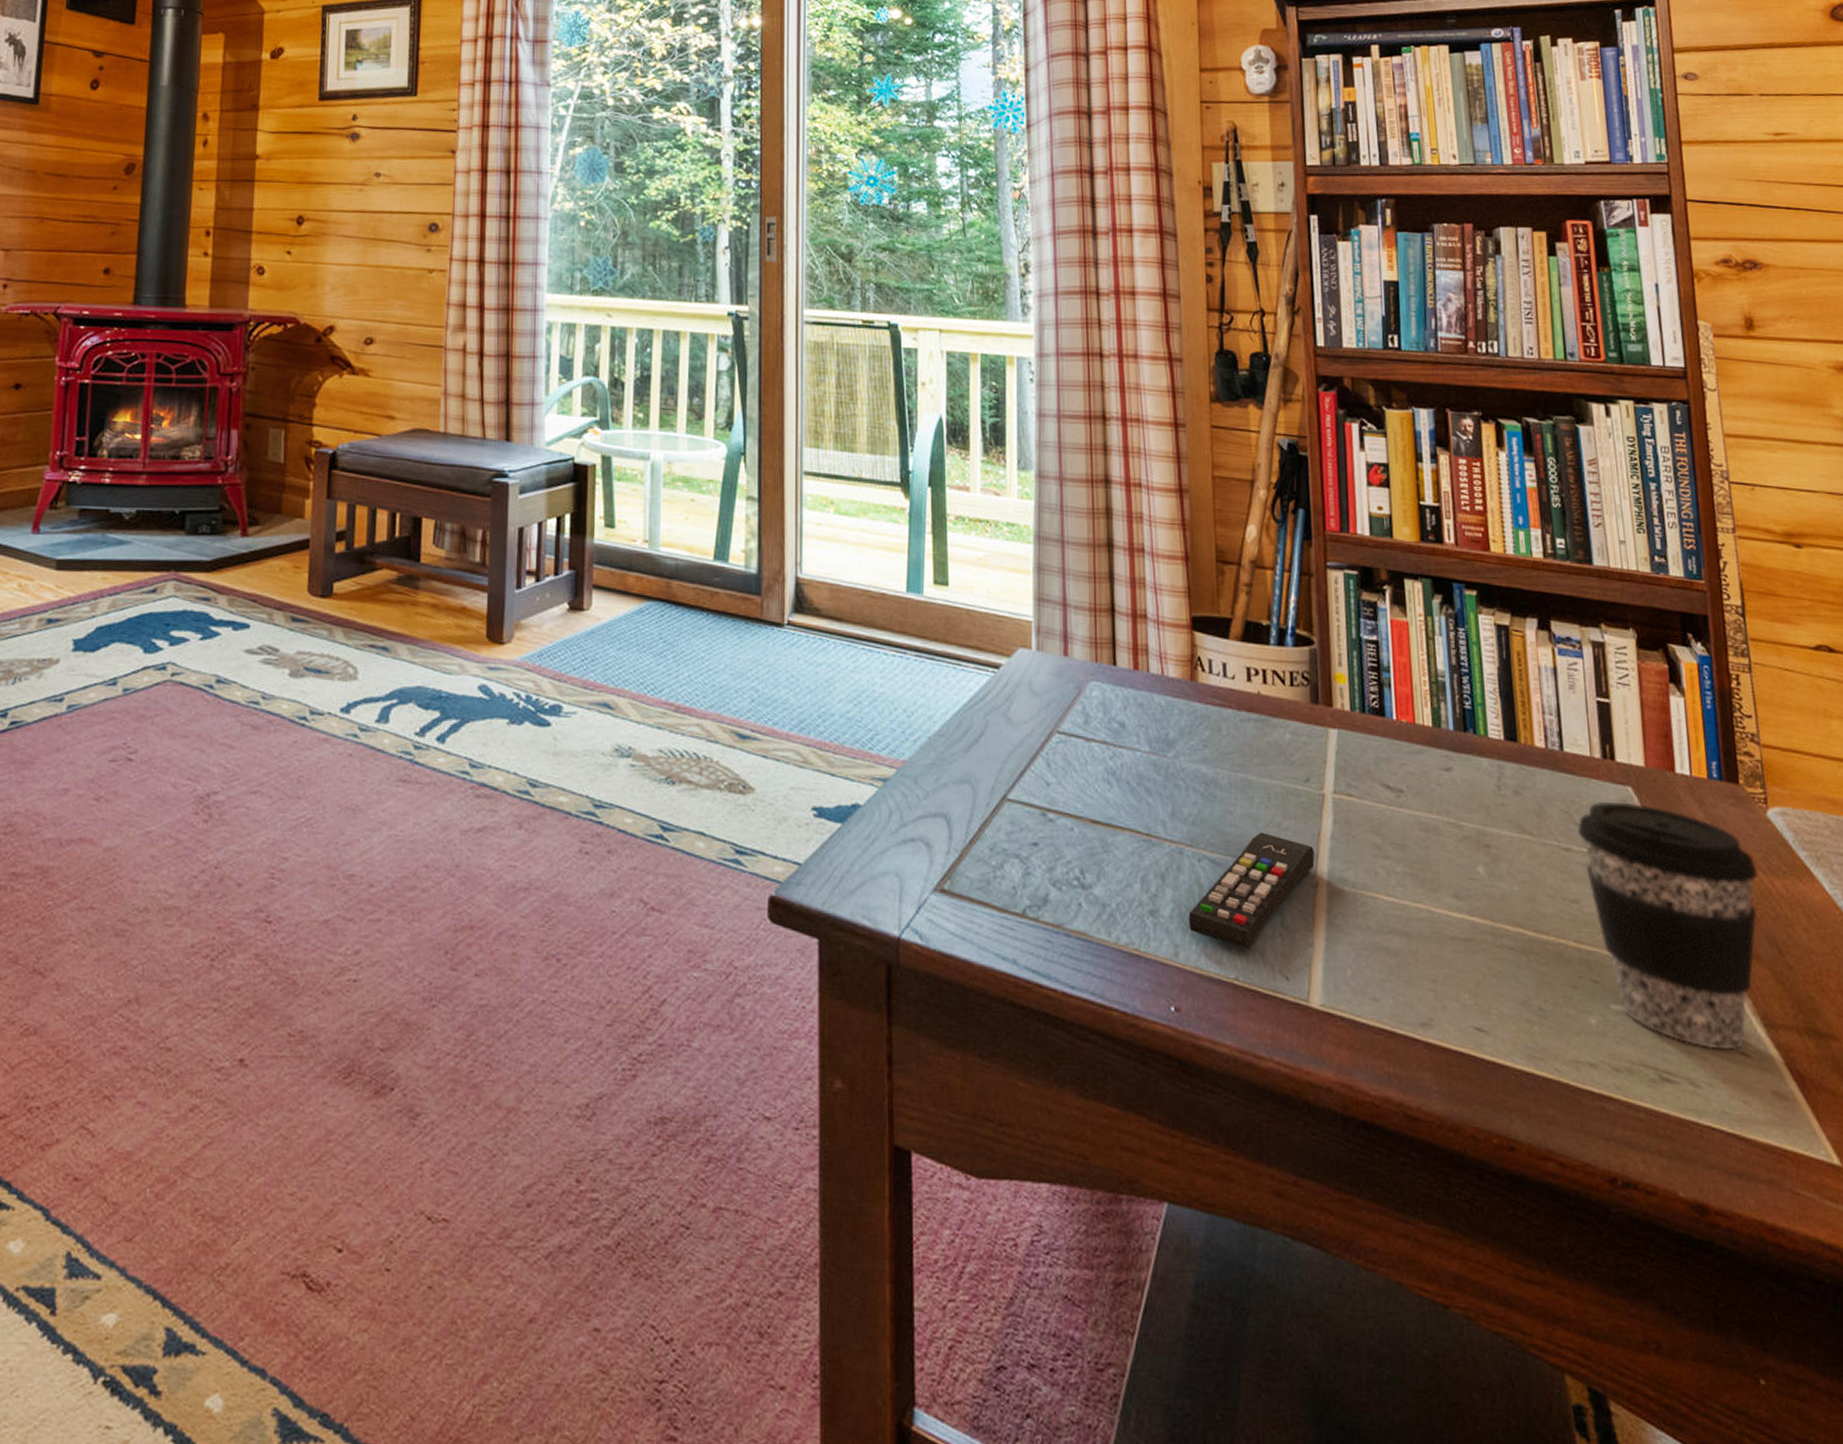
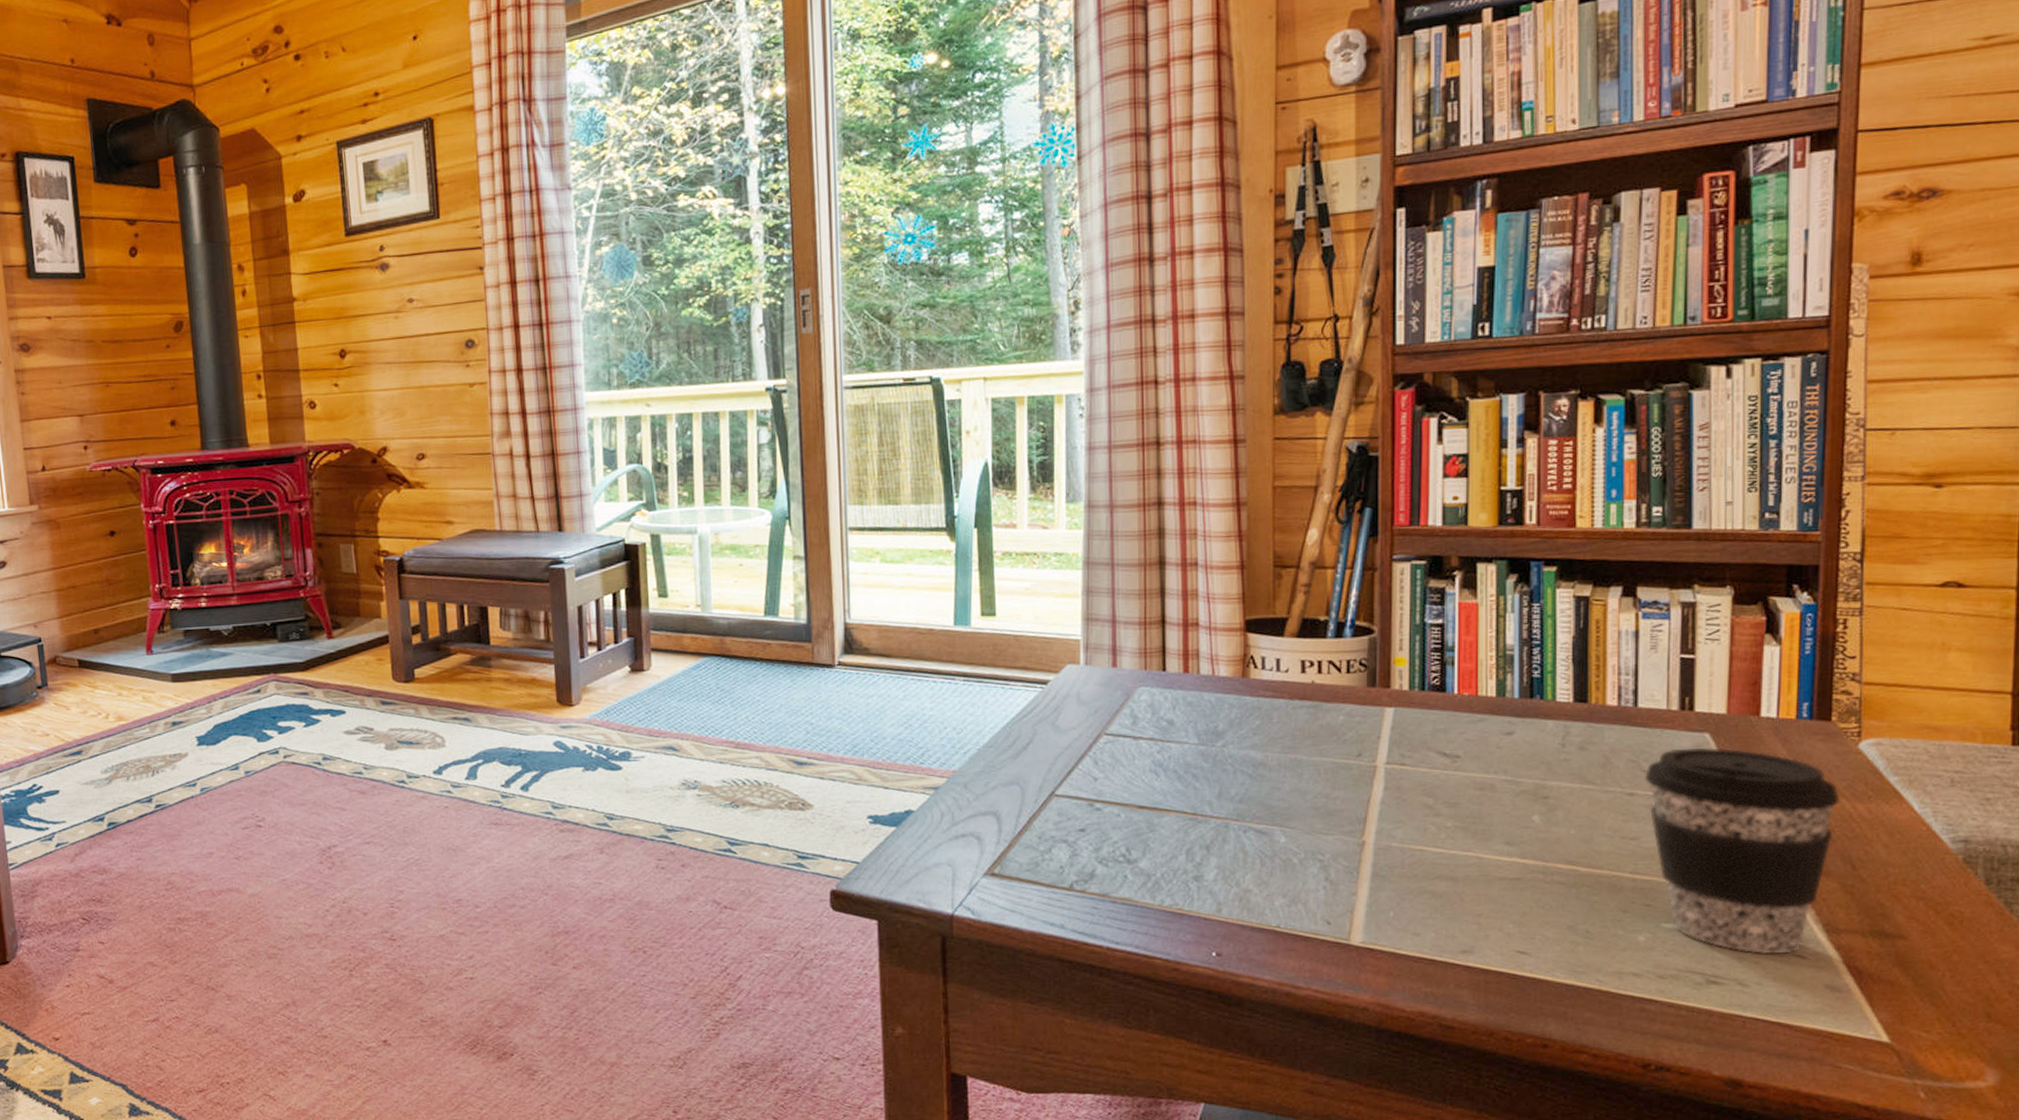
remote control: present [1188,832,1315,950] -> none [1232,803,1363,902]

